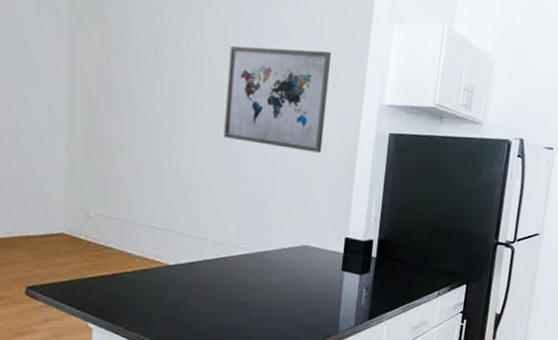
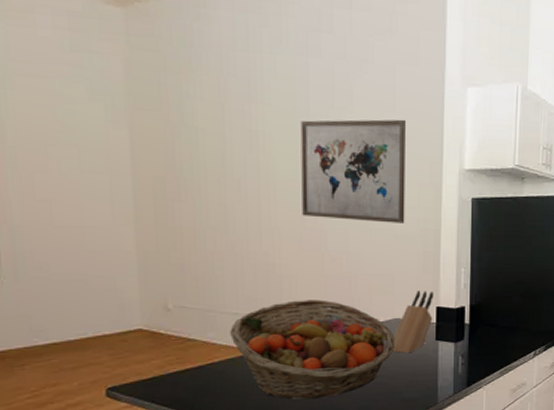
fruit basket: none [145,218,302,316] -> present [230,299,394,400]
knife block: none [298,220,344,281] -> present [392,291,433,354]

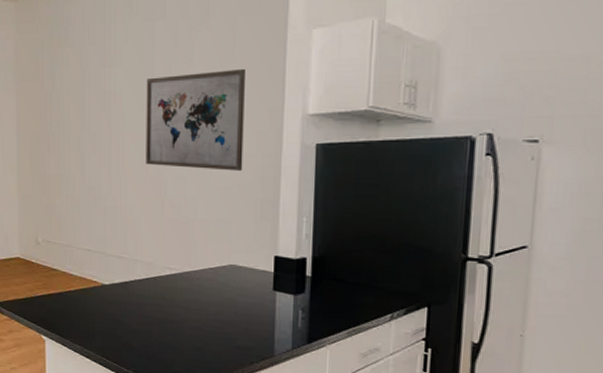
fruit basket: present [230,299,394,400] -> none [84,241,230,334]
knife block: present [392,291,433,354] -> none [227,239,272,301]

